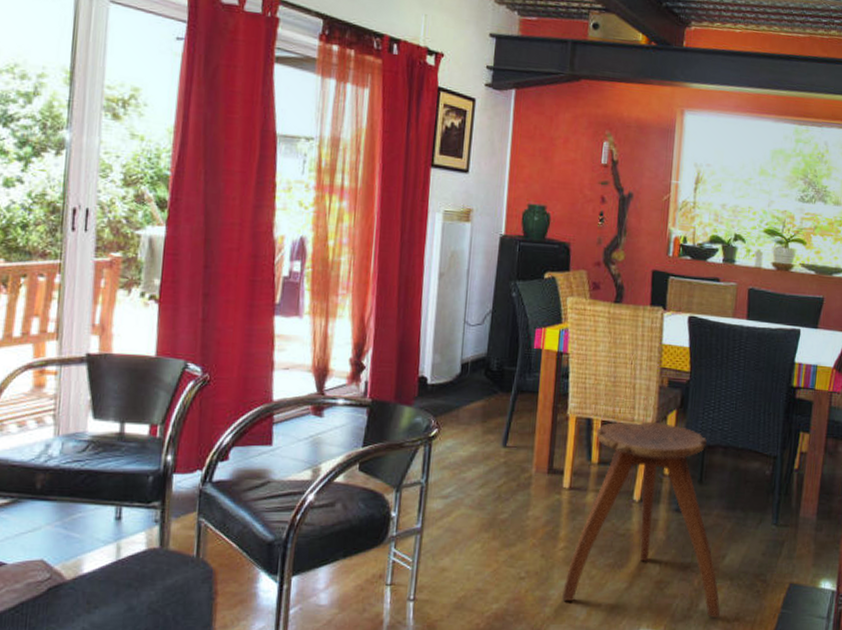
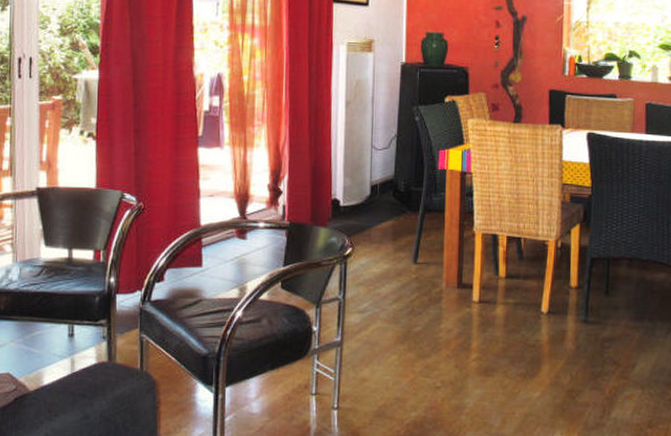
stool: present [562,421,721,618] -> none [477,236,633,425]

